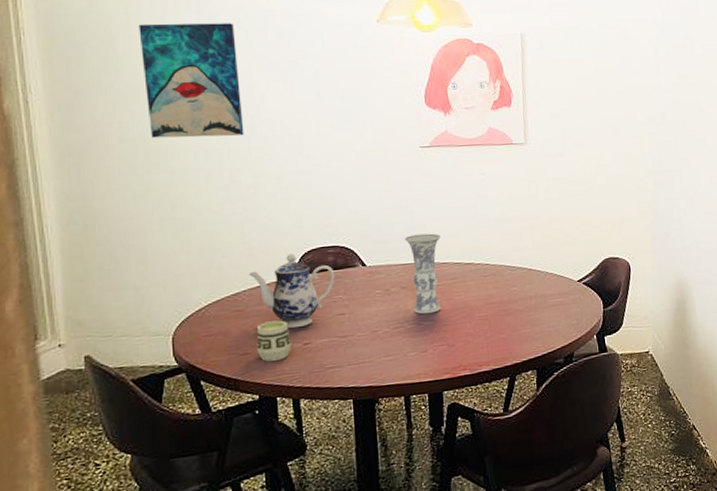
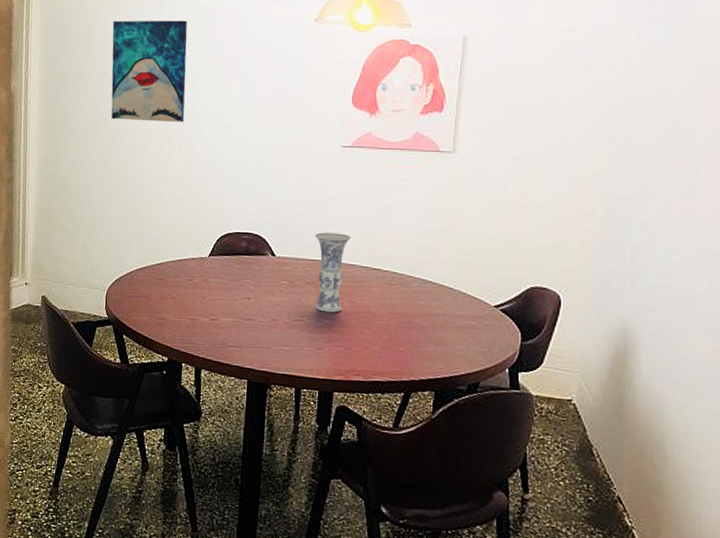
teapot: present [248,253,335,329] -> none [172,234,246,304]
cup: present [256,320,292,362] -> none [170,293,201,330]

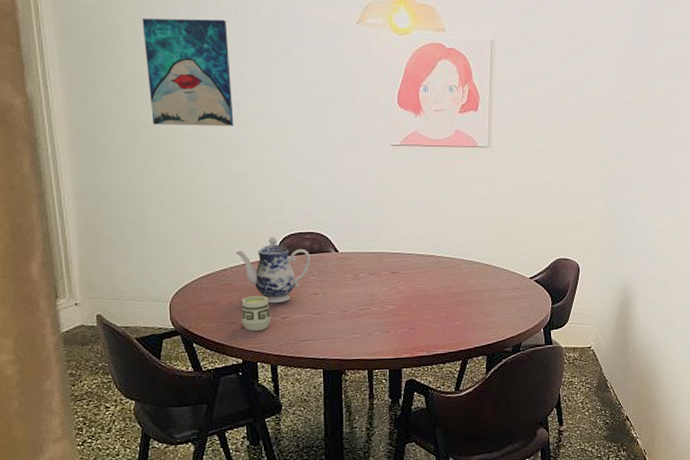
cup: none [170,293,201,330] -> present [241,295,271,331]
teapot: none [172,234,246,304] -> present [235,237,311,304]
vase: present [314,232,352,313] -> none [373,226,407,299]

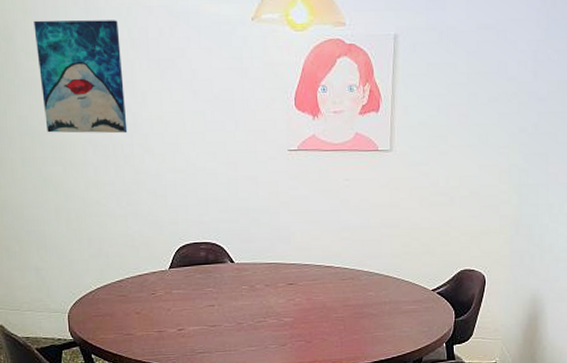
teapot: present [235,237,311,304] -> none [131,247,206,315]
cup: present [241,295,271,331] -> none [137,307,168,343]

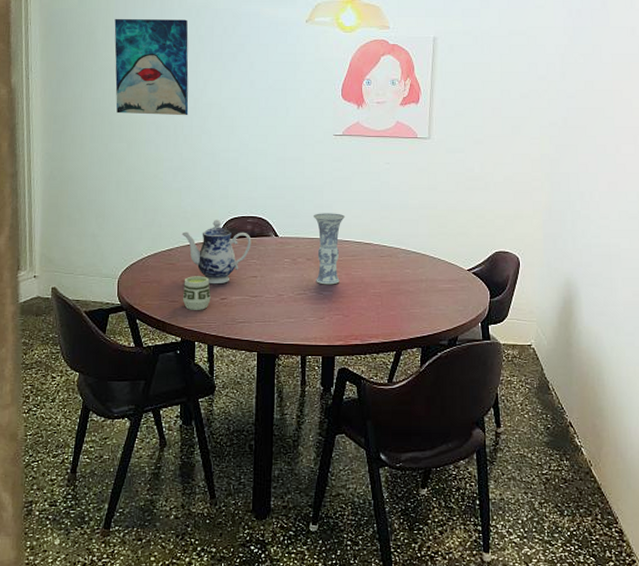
teapot: none [131,247,206,315] -> present [181,220,252,284]
cup: none [137,307,168,343] -> present [182,276,211,310]
vase: none [269,235,305,311] -> present [313,213,346,285]

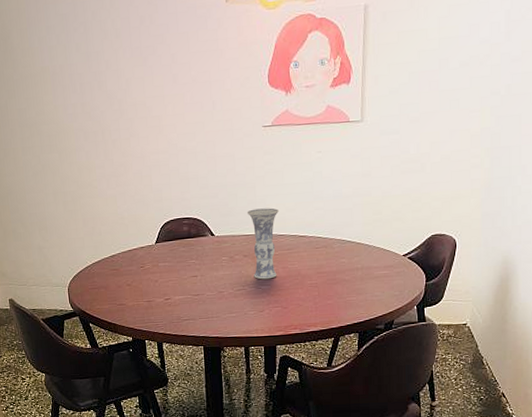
wall art: present [114,18,189,116] -> none [27,12,114,123]
teapot: present [181,220,252,284] -> none [121,223,189,286]
cup: present [182,276,211,310] -> none [129,279,156,312]

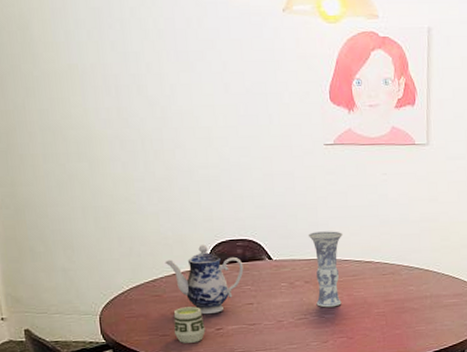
teapot: none [121,223,189,286] -> present [165,245,244,315]
cup: none [129,279,156,312] -> present [173,306,205,343]

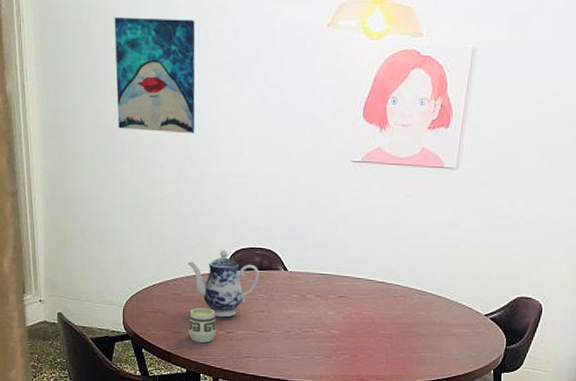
wall art: none [51,9,157,128] -> present [114,16,196,134]
vase: present [308,231,344,308] -> none [324,247,360,324]

